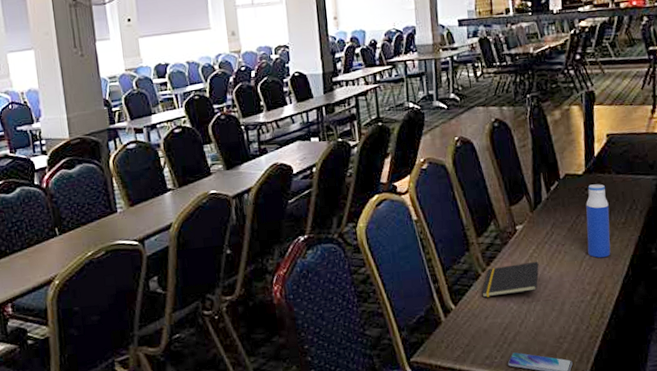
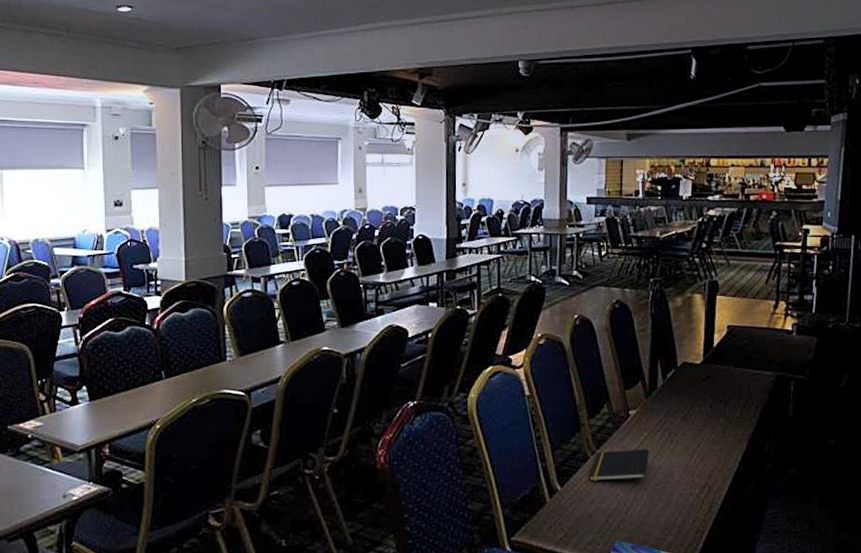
water bottle: present [586,184,611,258] -> none [700,375,725,451]

